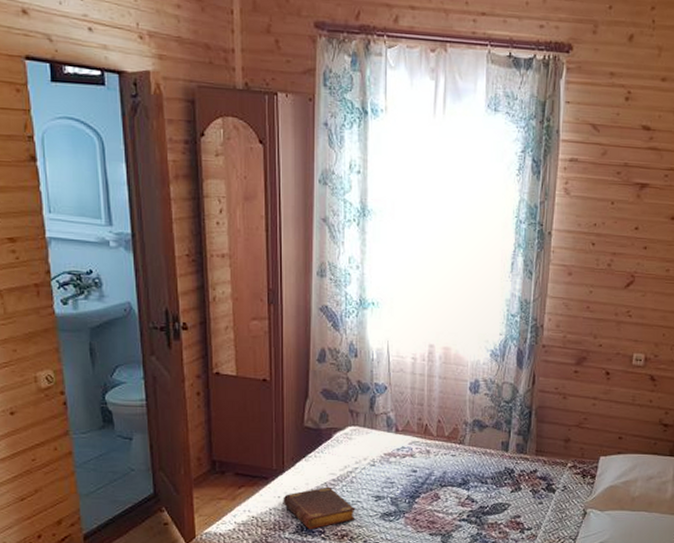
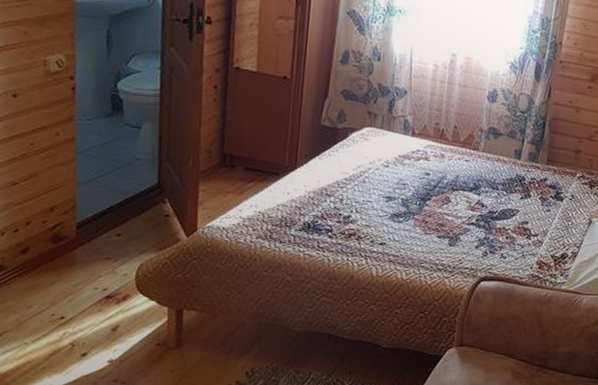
book: present [283,486,356,529] -> none [292,185,366,227]

